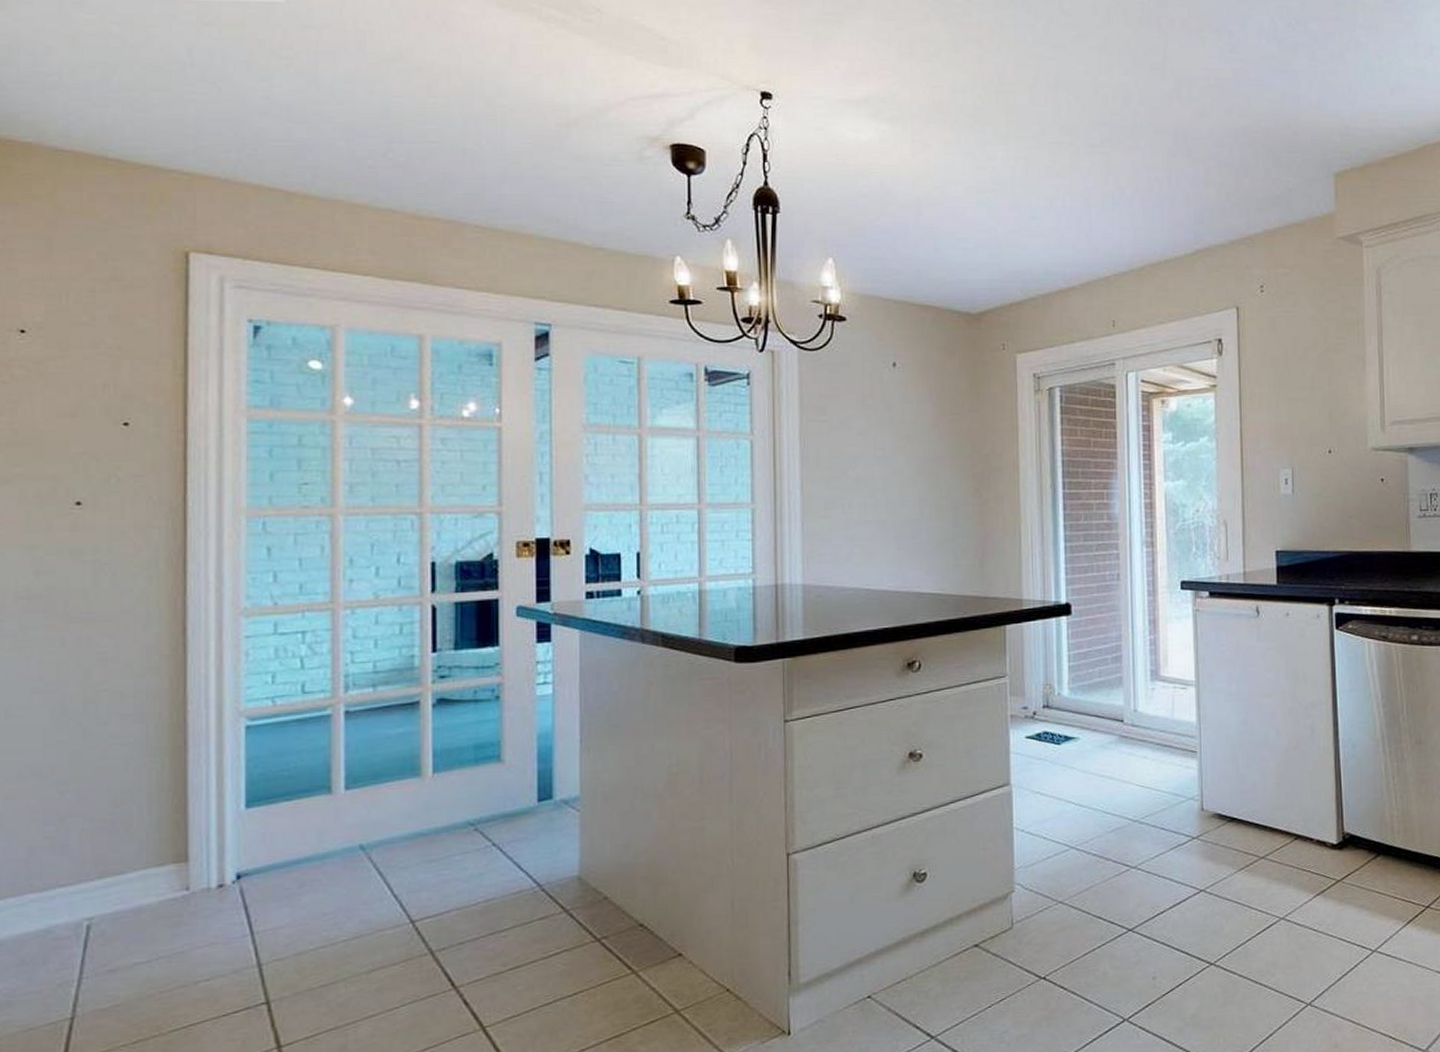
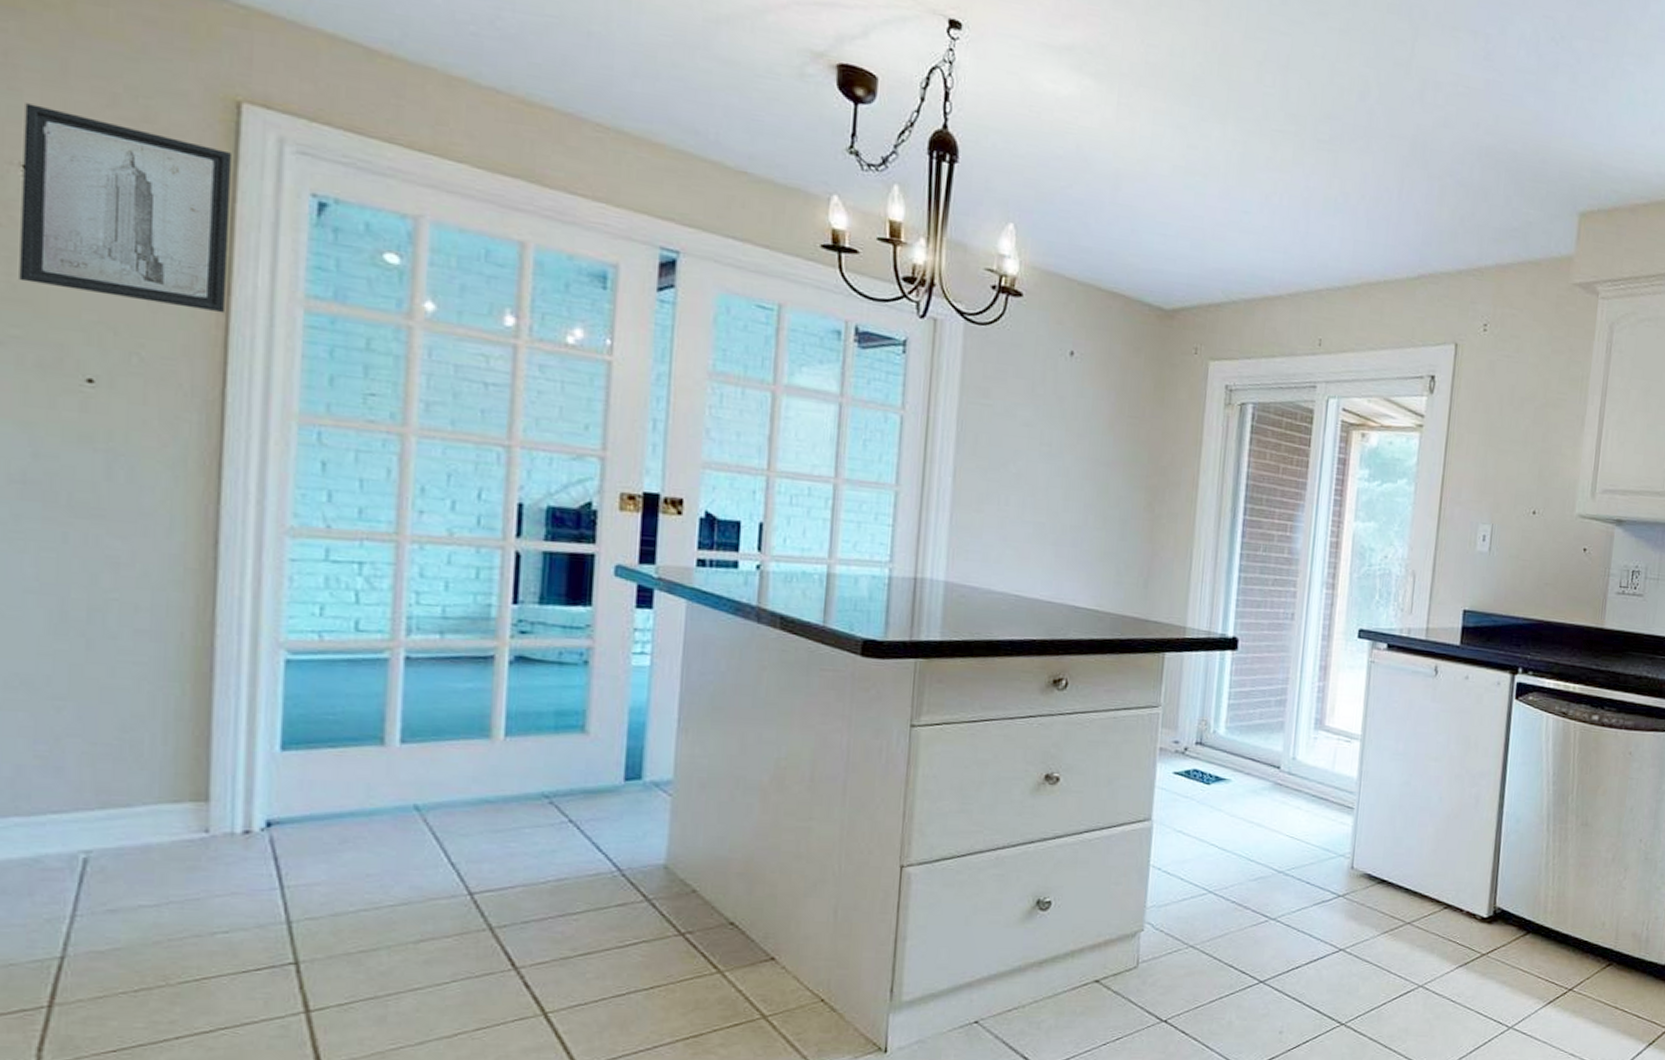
wall art: none [20,279,184,431] -> present [19,103,233,314]

